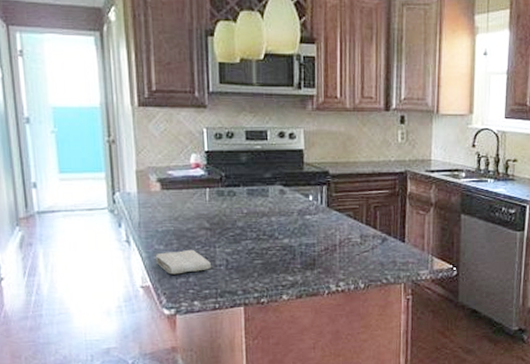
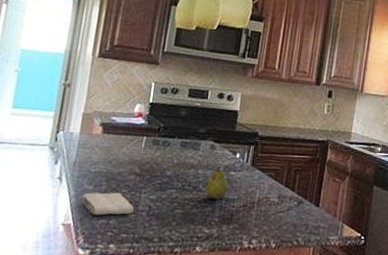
fruit: none [281,211,306,246] -> present [204,166,229,199]

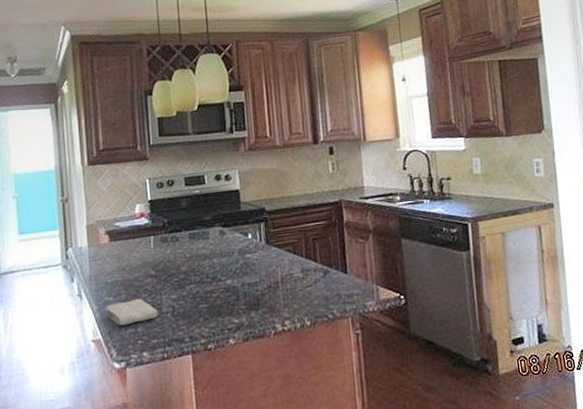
fruit: present [204,166,229,199] -> none [223,251,248,287]

